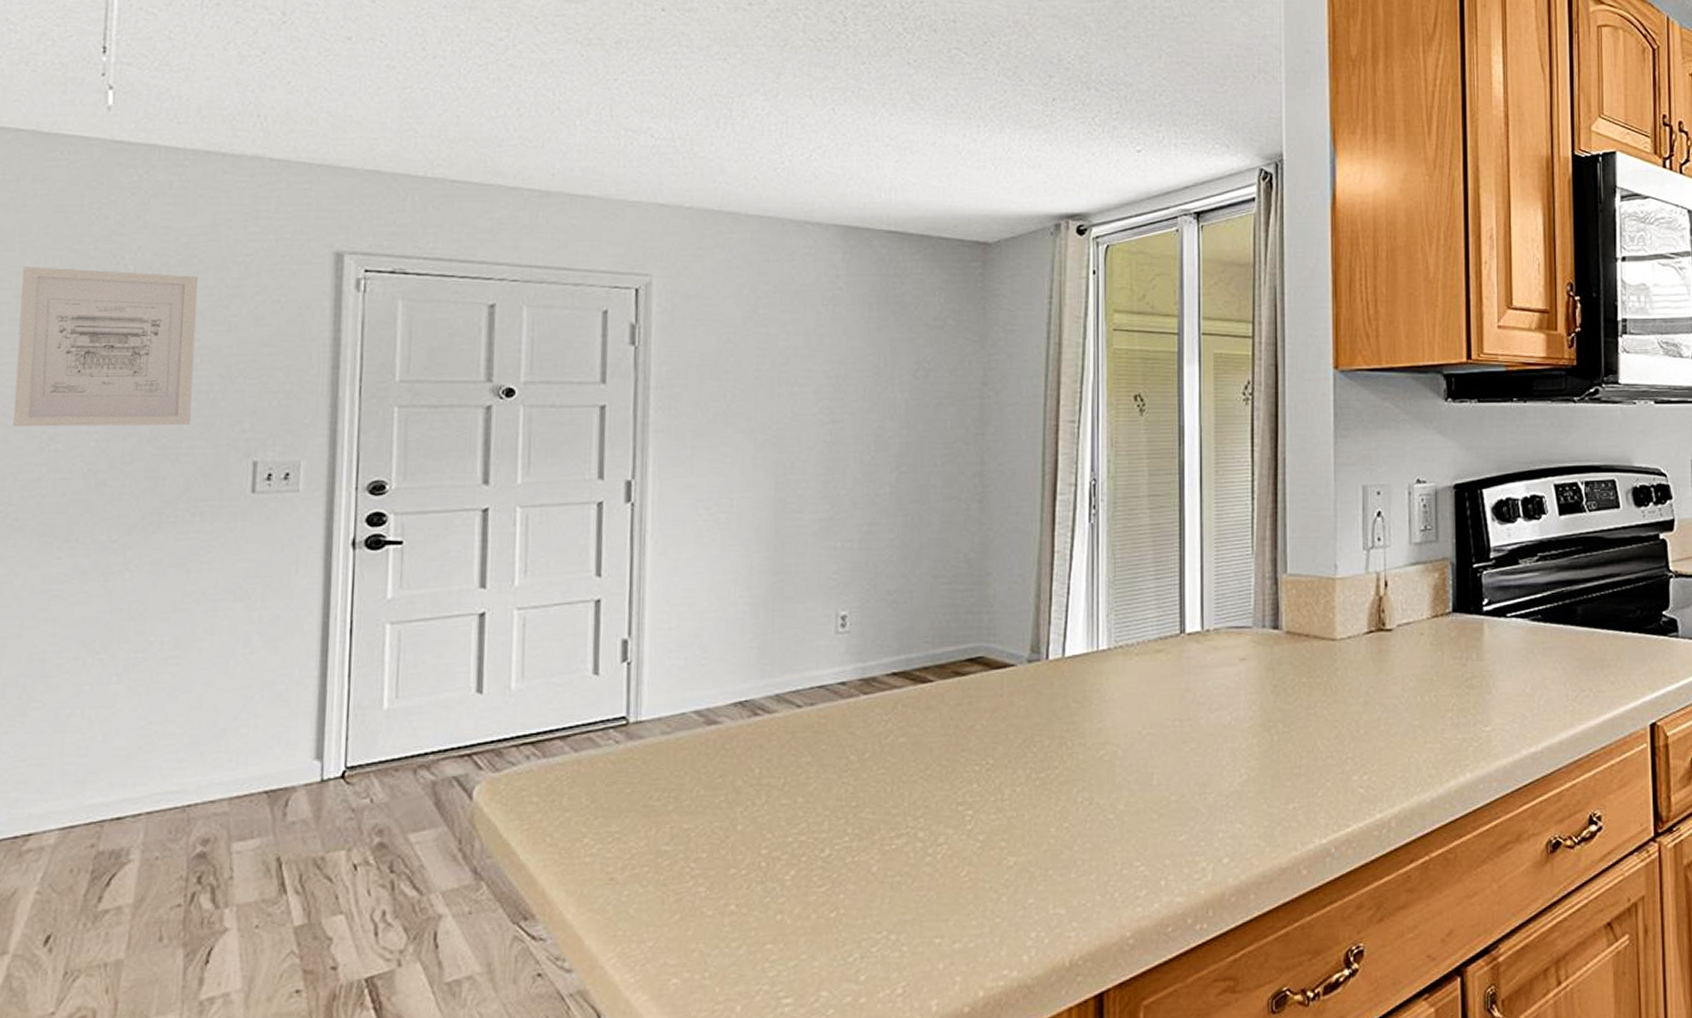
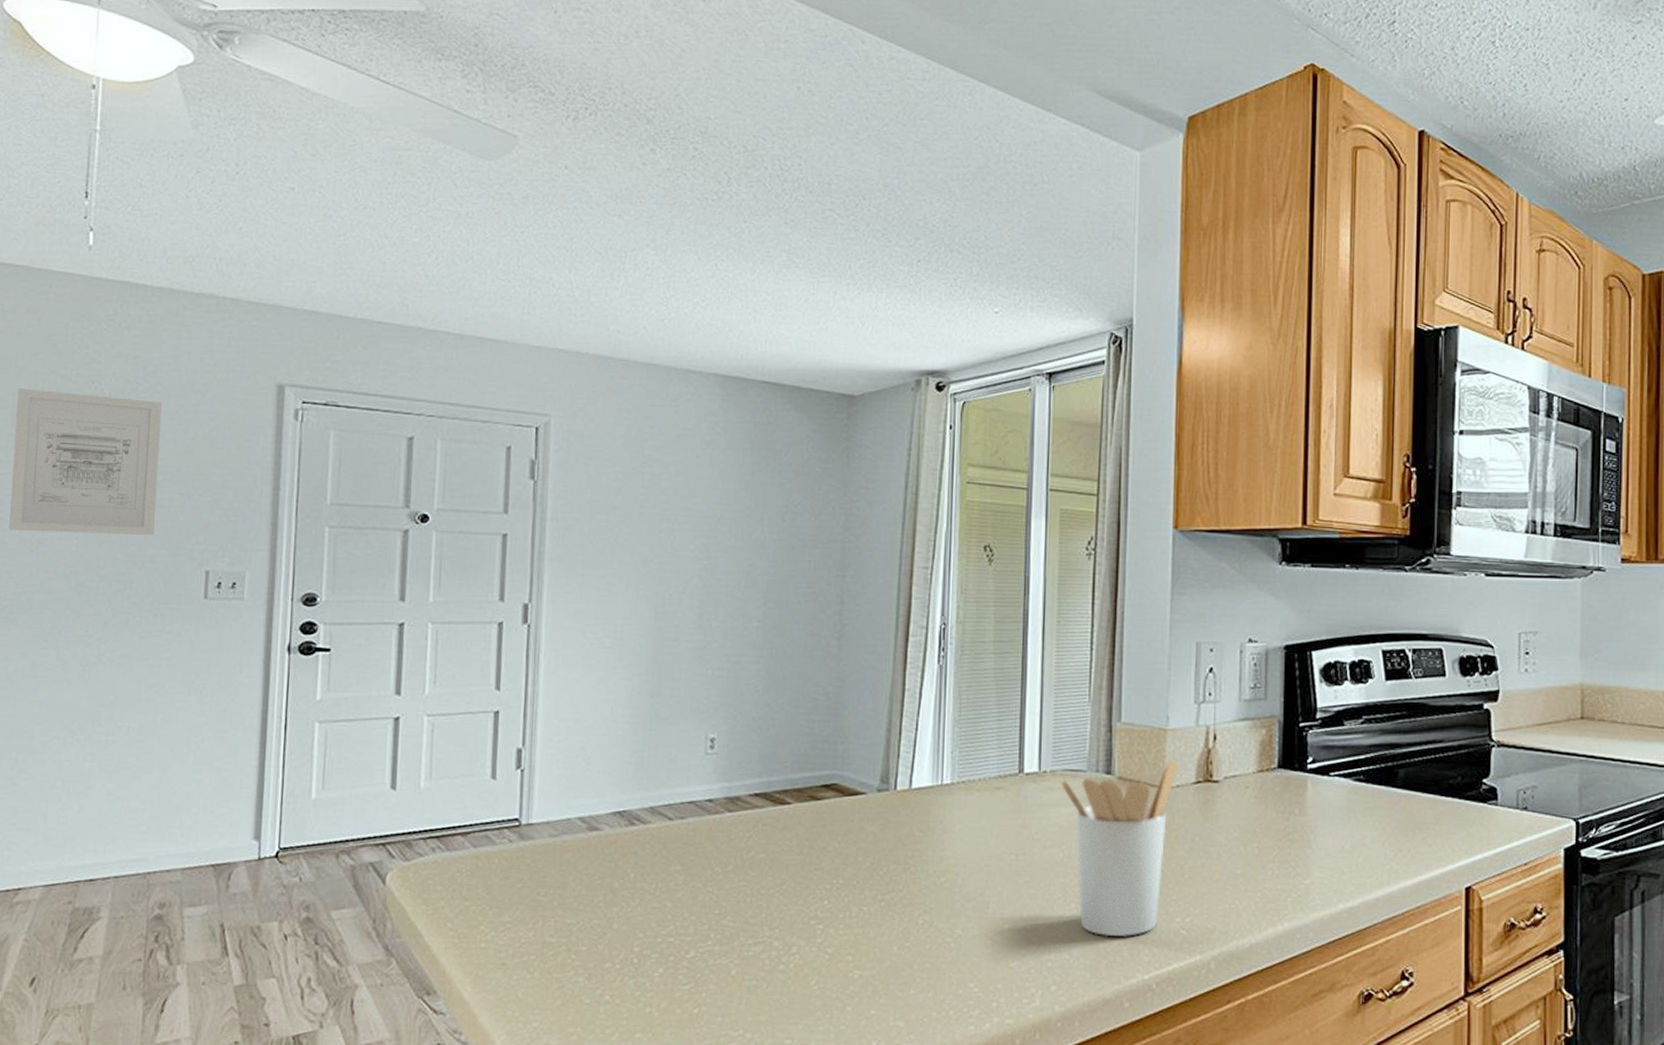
utensil holder: none [1224,610,1349,802] -> present [1059,759,1178,937]

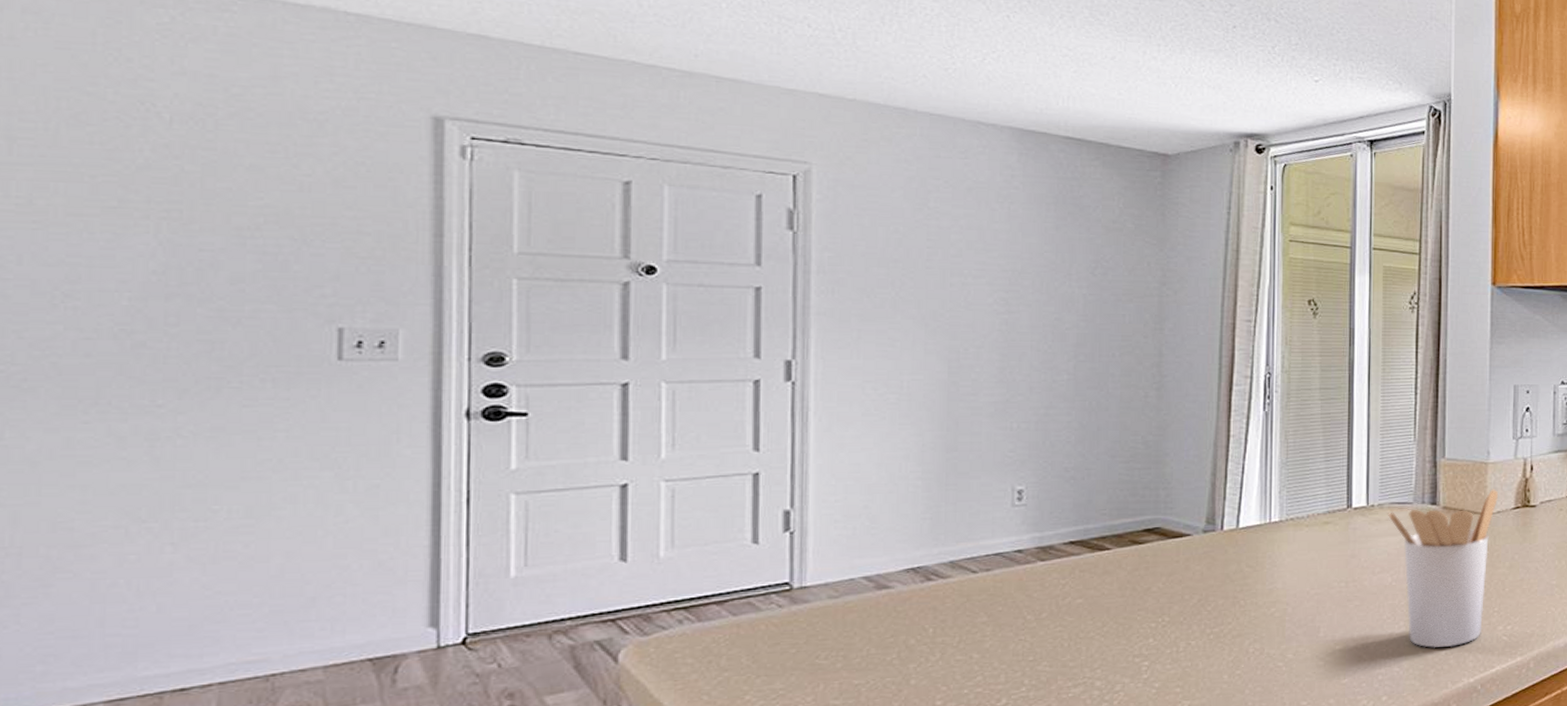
wall art: present [9,388,162,536] -> none [12,106,257,288]

